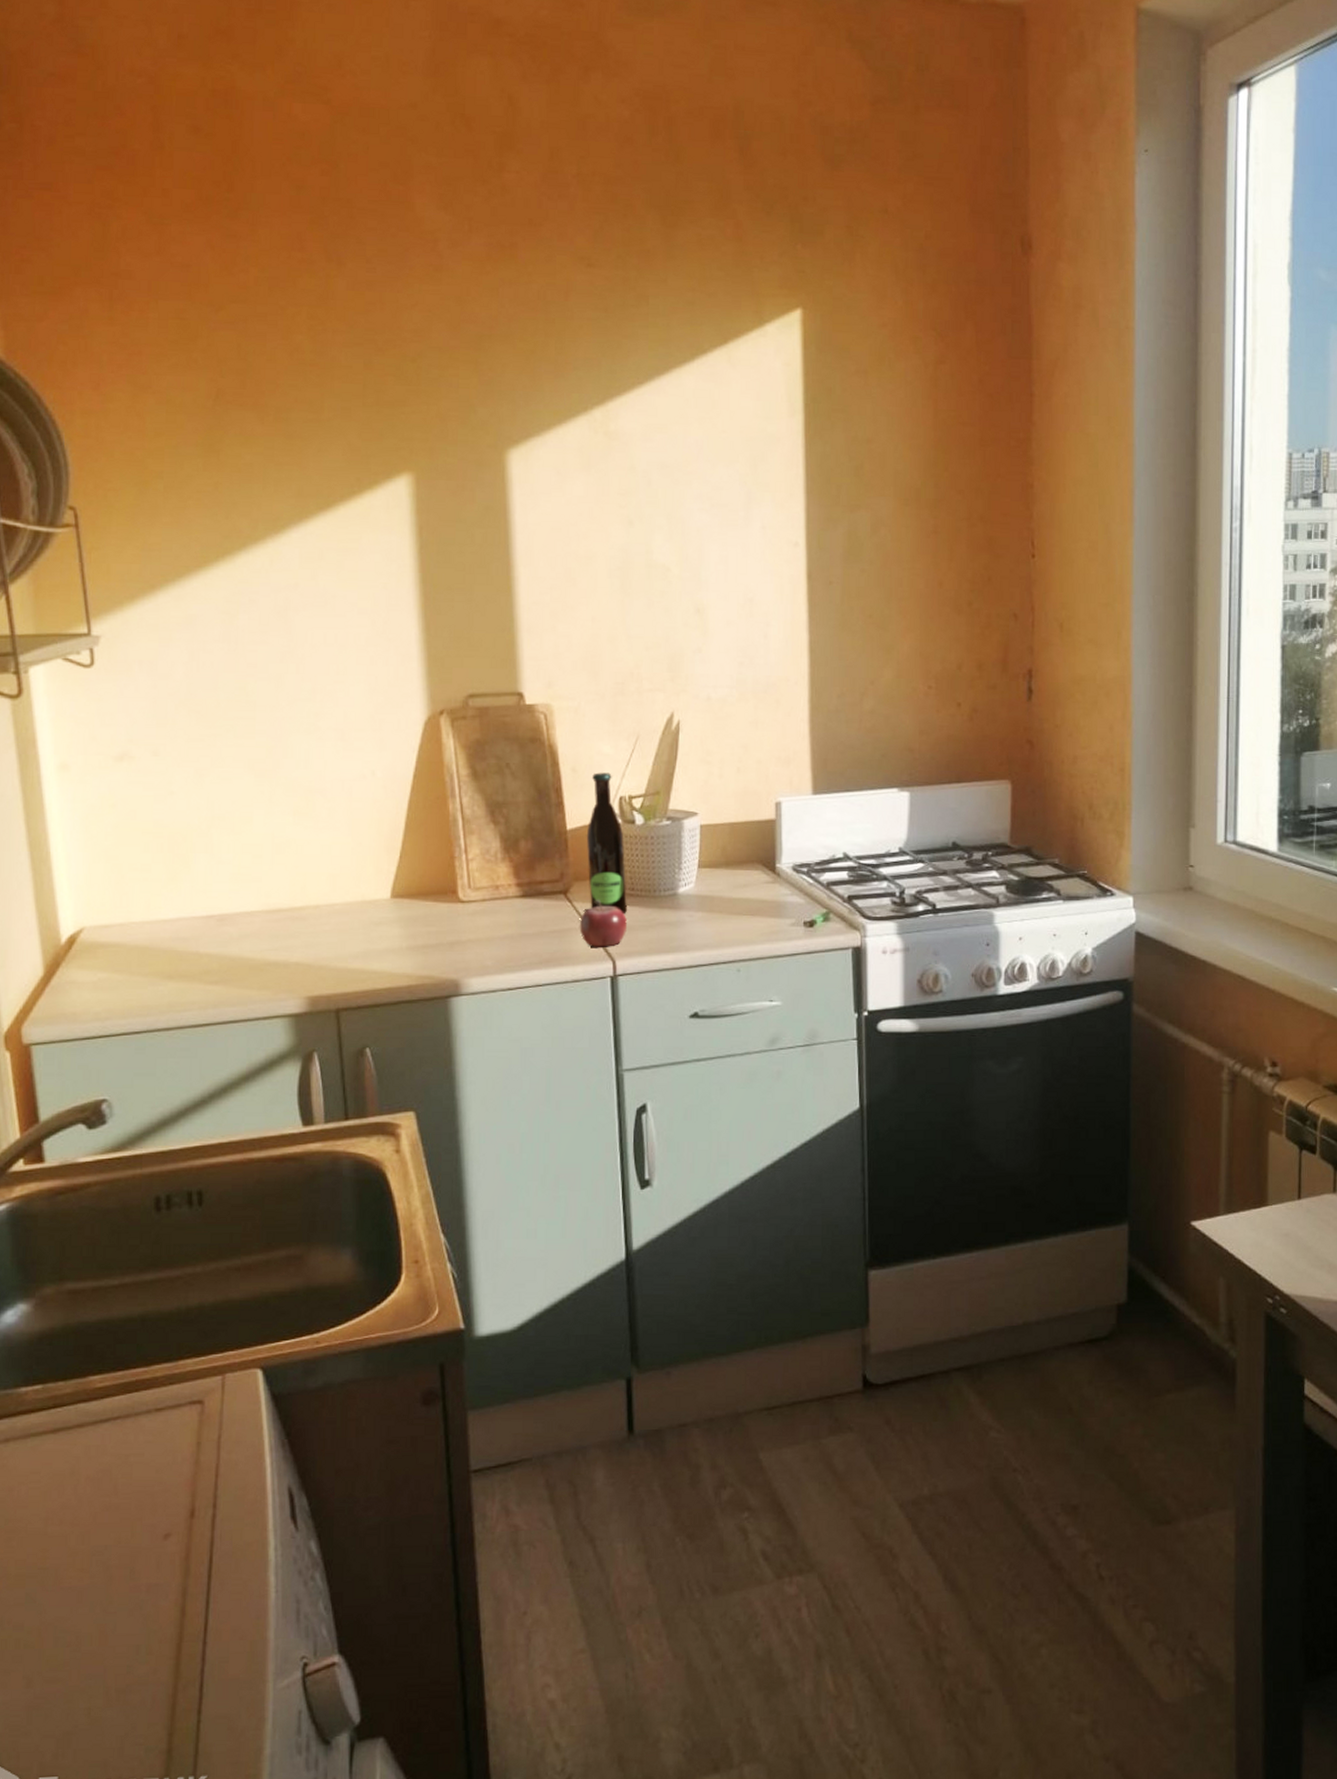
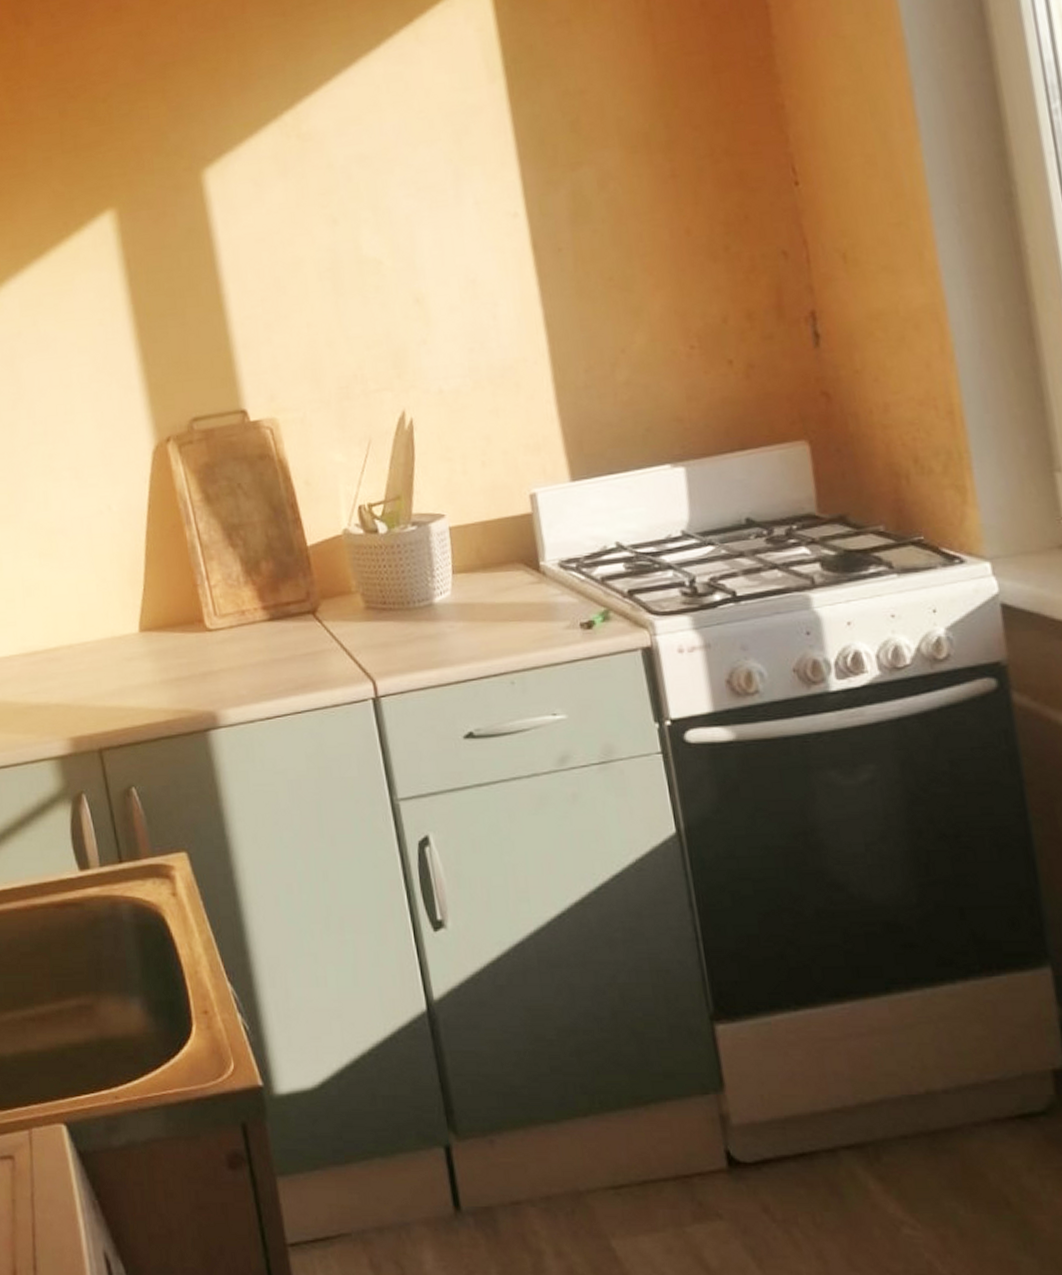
fruit: present [579,900,628,947] -> none [332,617,384,668]
bottle: present [586,772,627,915] -> none [326,482,381,631]

